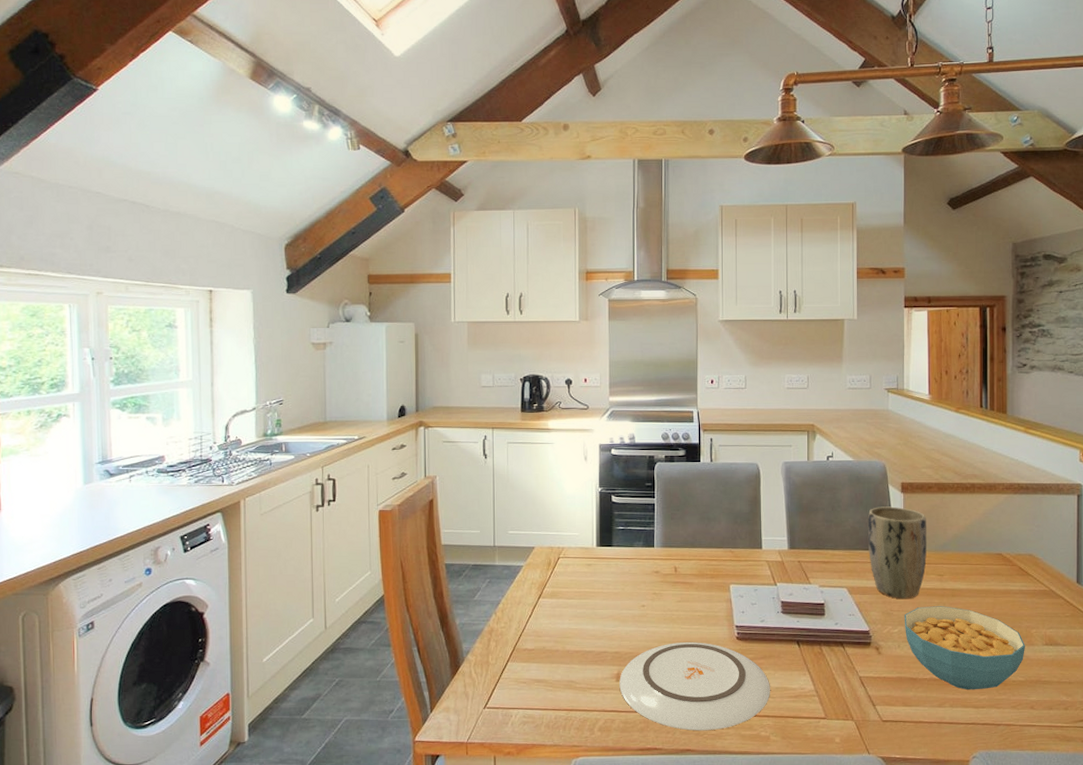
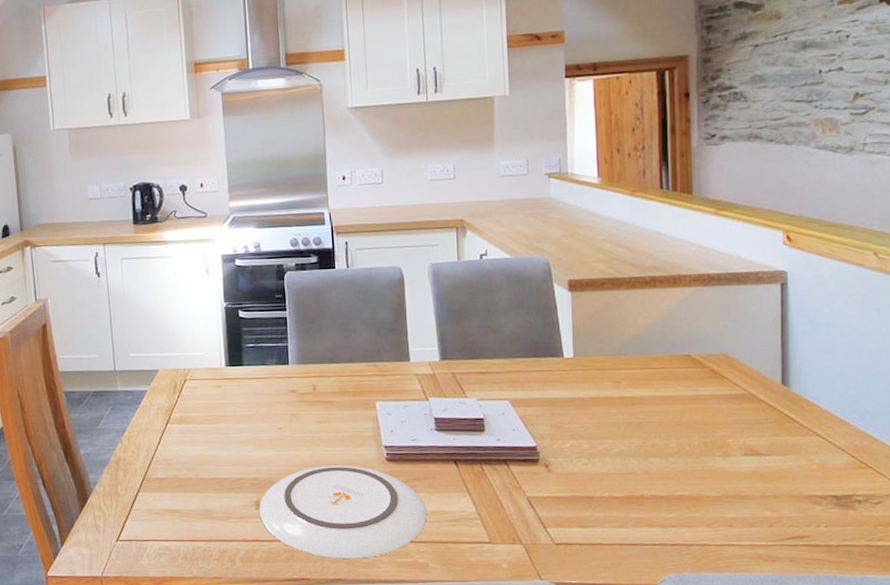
plant pot: present [867,506,927,600] -> none [530,307,601,411]
cereal bowl: present [904,606,1025,690] -> none [576,416,721,508]

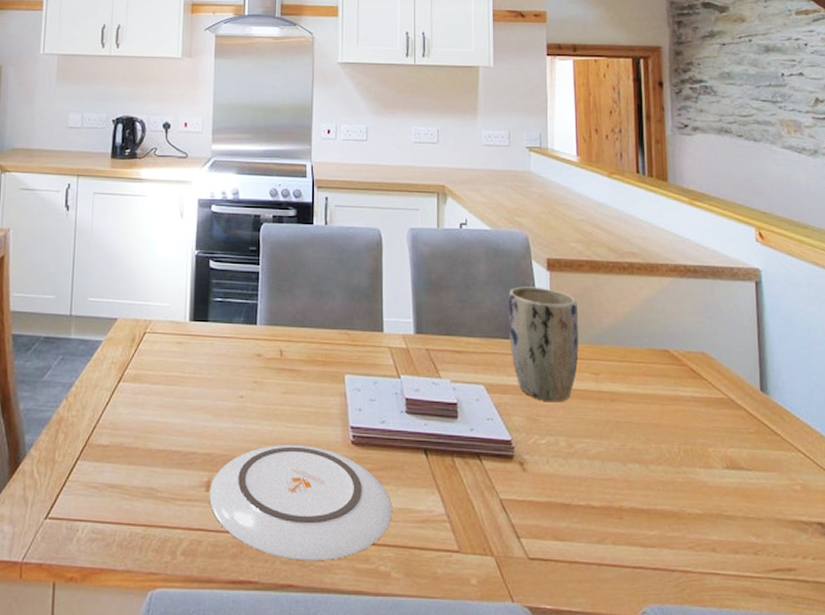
plant pot: none [530,307,601,411] -> present [508,286,579,403]

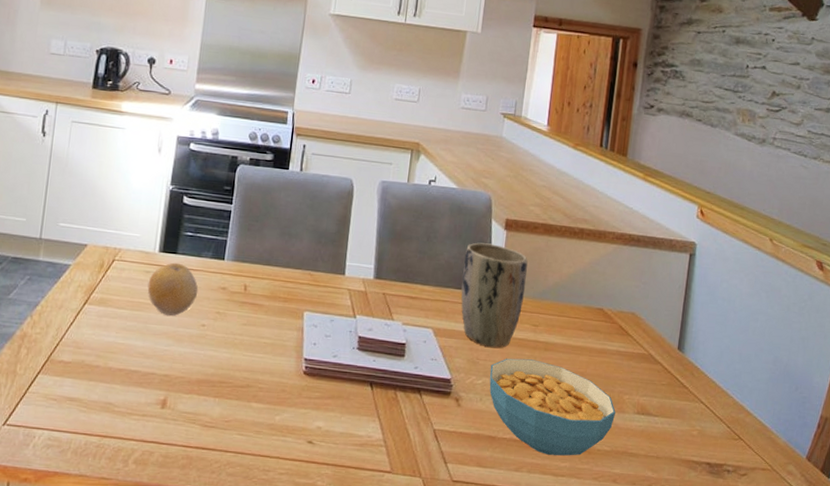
fruit: none [181,331,233,388] -> present [147,262,199,316]
plate: present [209,445,392,562] -> none [164,370,335,475]
cereal bowl: none [553,412,702,524] -> present [489,358,616,456]

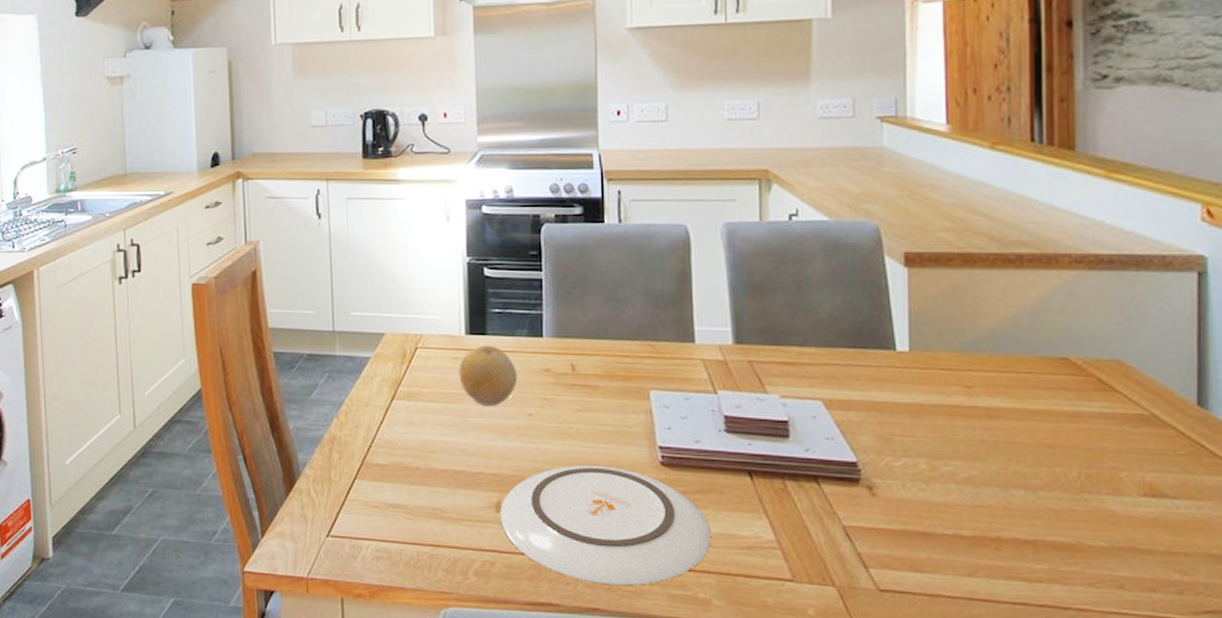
plate: none [164,370,335,475] -> present [500,465,711,586]
plant pot: present [461,242,528,349] -> none [852,286,947,420]
cereal bowl: present [489,358,616,456] -> none [911,431,1109,556]

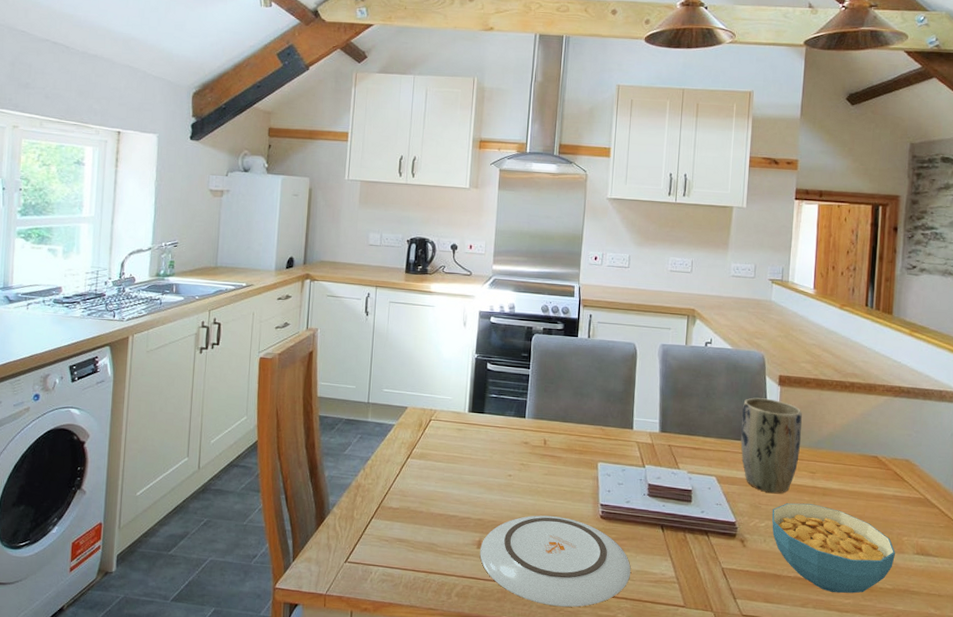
fruit: present [458,345,518,406] -> none [460,421,504,467]
plant pot: none [852,286,947,420] -> present [740,397,802,494]
cereal bowl: none [911,431,1109,556] -> present [772,503,895,594]

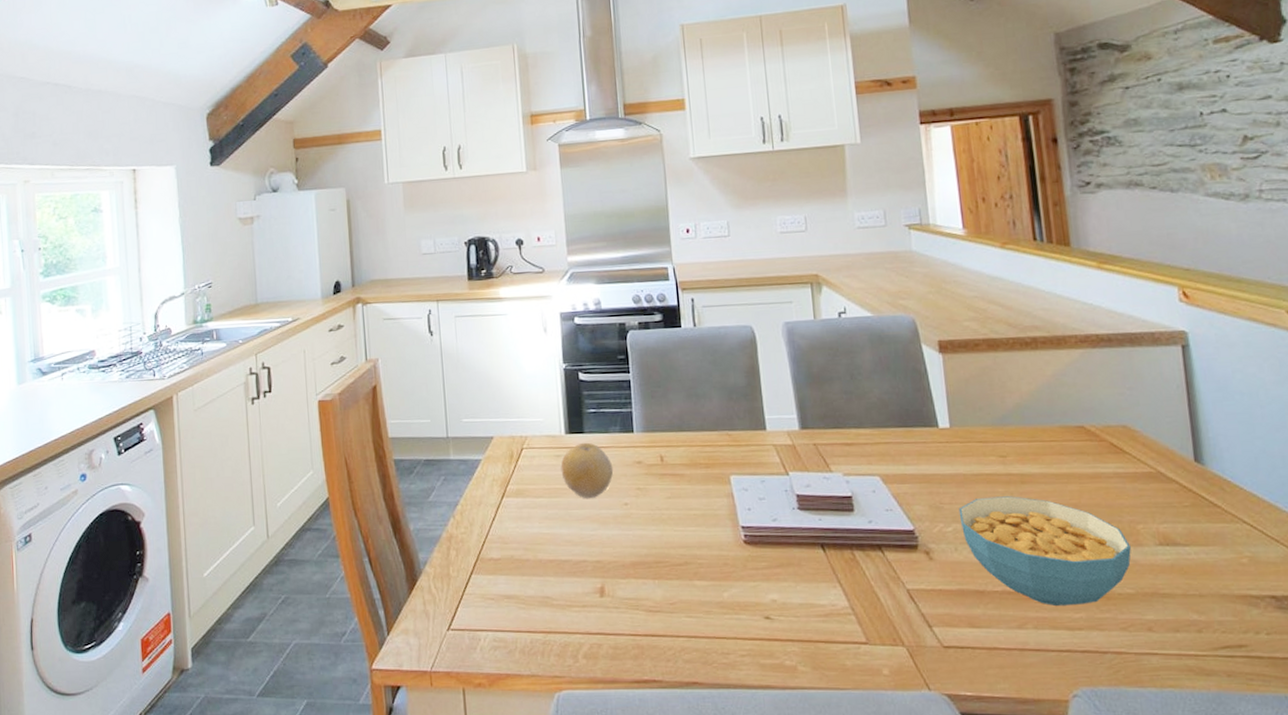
fruit: none [460,421,504,467] -> present [560,442,614,498]
plate: present [480,515,631,607] -> none [604,547,793,659]
plant pot: present [740,397,802,494] -> none [898,371,982,489]

